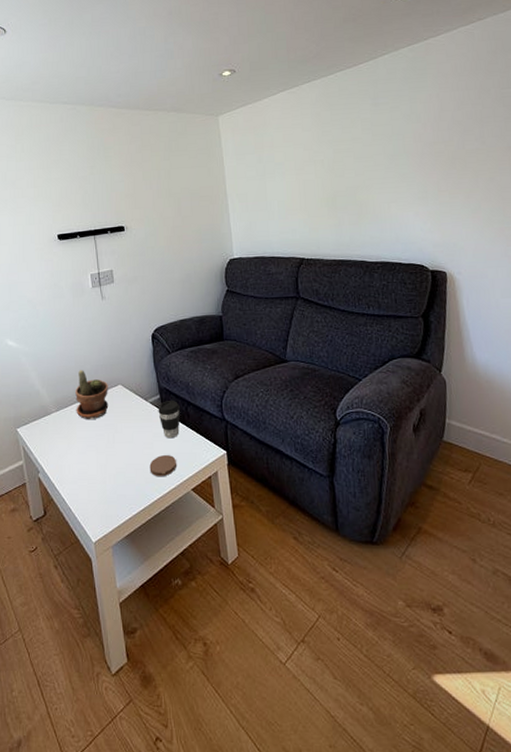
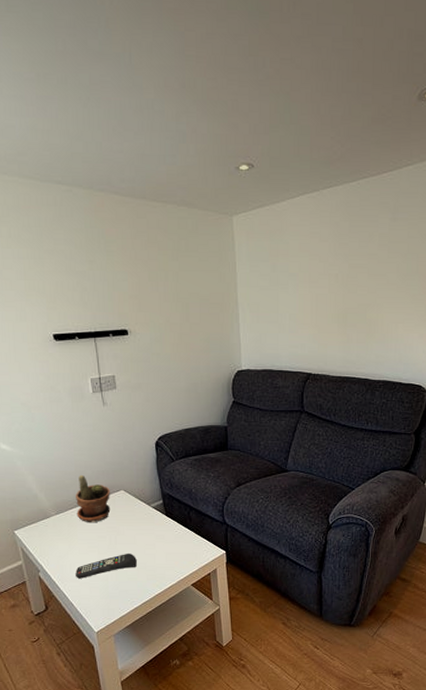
remote control: none [74,452,135,481] -> present [76,553,137,579]
coaster: present [149,454,177,477] -> none [151,554,178,575]
coffee cup: present [158,401,180,439] -> none [160,506,182,540]

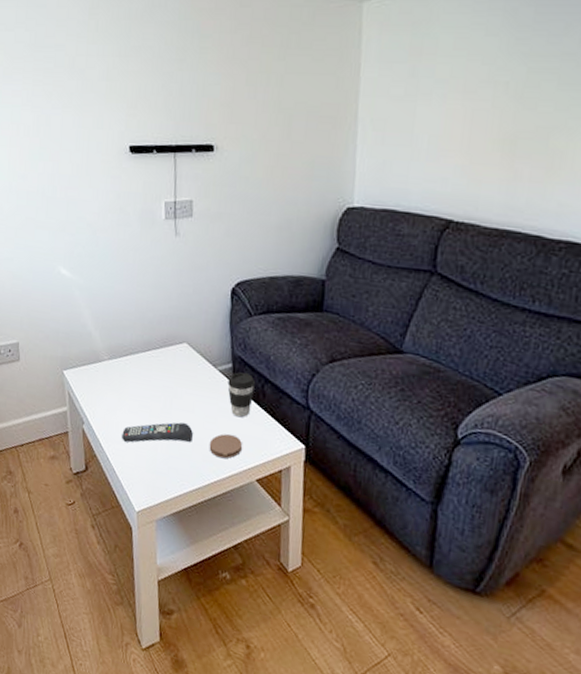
potted plant: present [76,475,111,523] -> none [131,317,172,378]
coaster: none [151,554,178,575] -> present [209,433,243,459]
coffee cup: none [160,506,182,540] -> present [227,372,255,418]

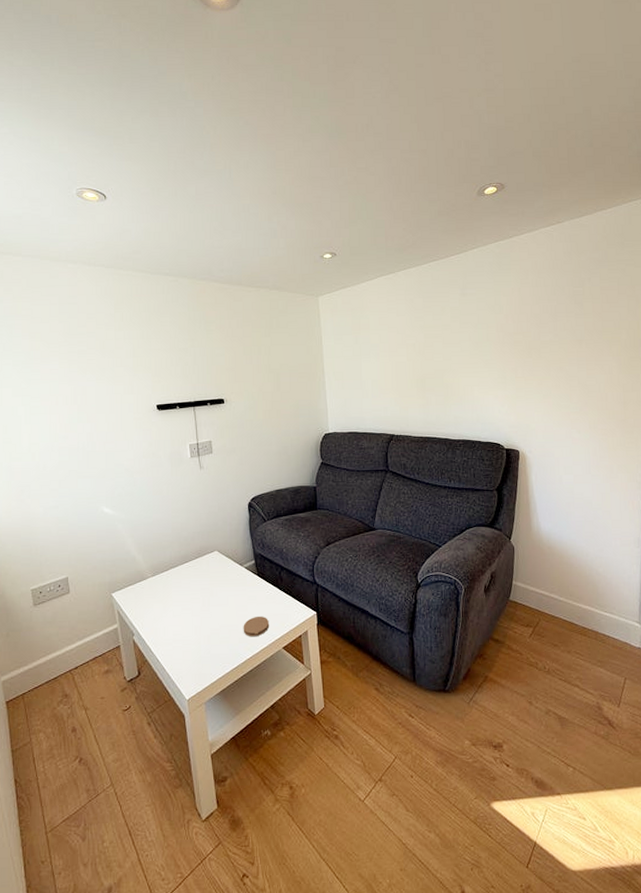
remote control: present [122,422,193,443] -> none [169,614,229,642]
coffee cup: present [227,372,255,418] -> none [253,566,274,601]

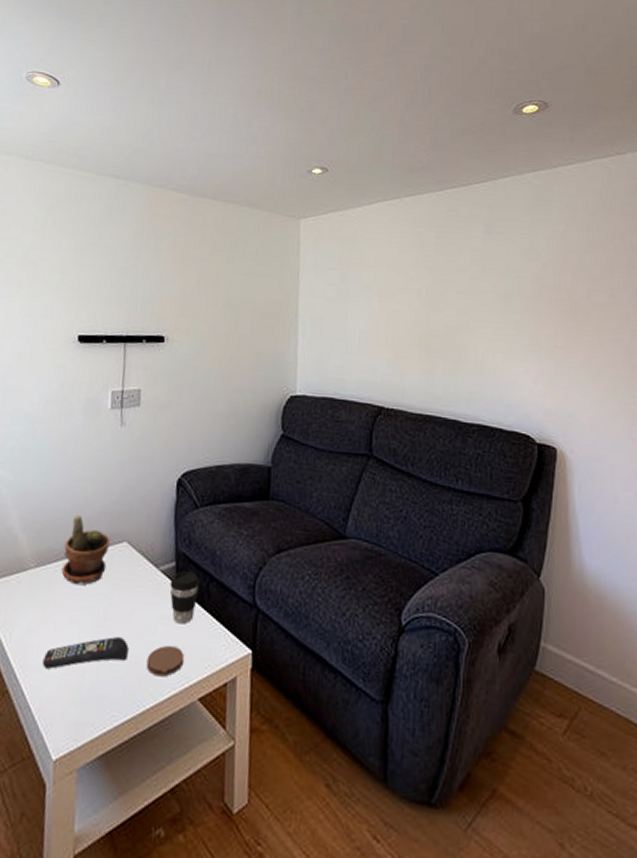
remote control: none [169,614,229,642] -> present [42,636,129,669]
potted plant: none [172,537,205,585] -> present [61,515,110,586]
coffee cup: none [253,566,274,601] -> present [170,571,200,624]

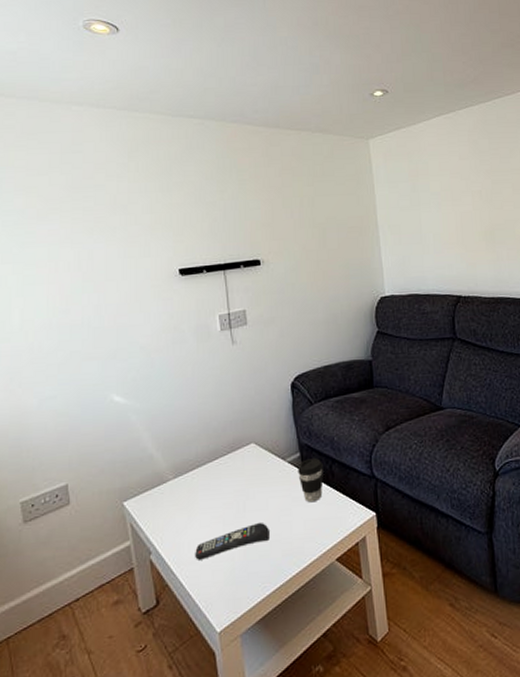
potted plant: present [61,515,110,586] -> none [198,428,239,487]
coaster: present [146,645,185,677] -> none [287,521,320,548]

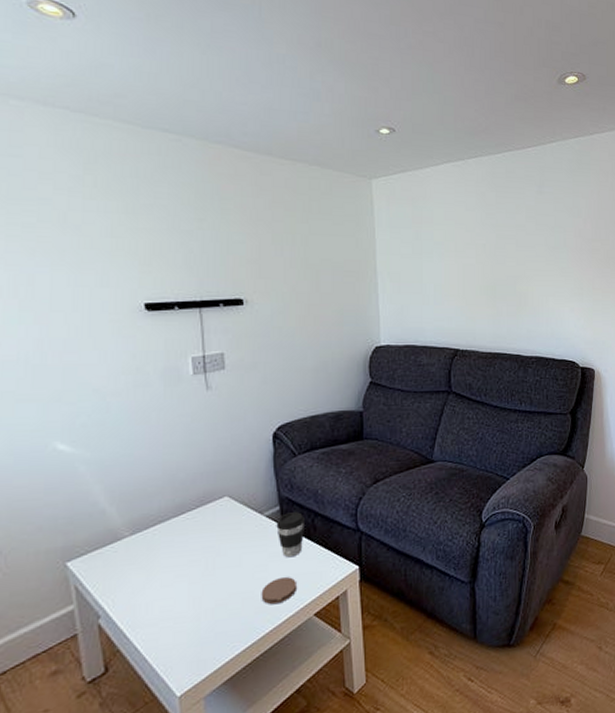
remote control: present [195,522,270,560] -> none [154,579,242,622]
coaster: none [287,521,320,548] -> present [261,576,298,605]

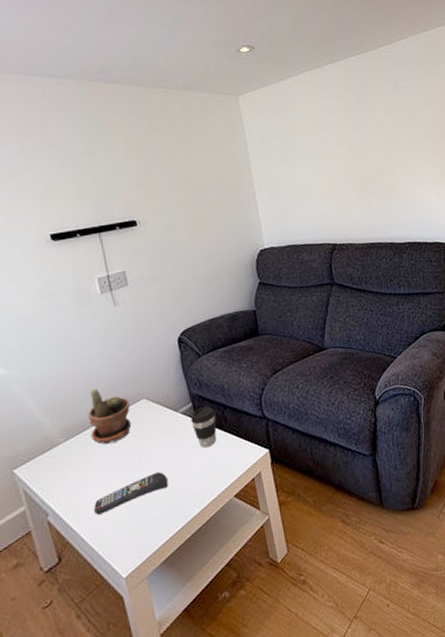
remote control: none [154,579,242,622] -> present [94,471,168,515]
potted plant: none [161,480,210,544] -> present [88,389,132,445]
coaster: present [261,576,298,605] -> none [185,465,217,491]

